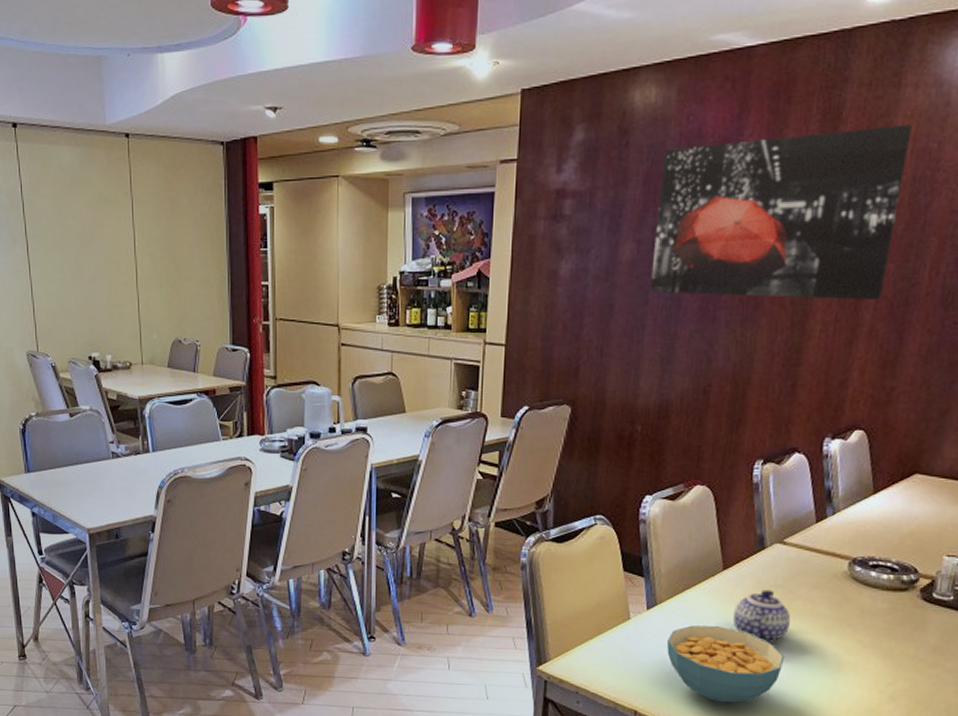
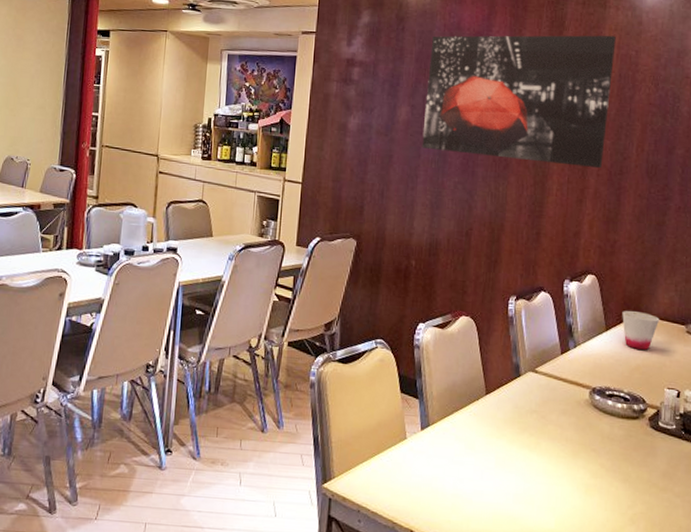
cereal bowl: present [667,625,785,703] -> none [439,446,541,524]
teapot: present [733,590,791,643] -> none [496,414,545,465]
cup: none [895,470,944,514] -> present [622,311,660,350]

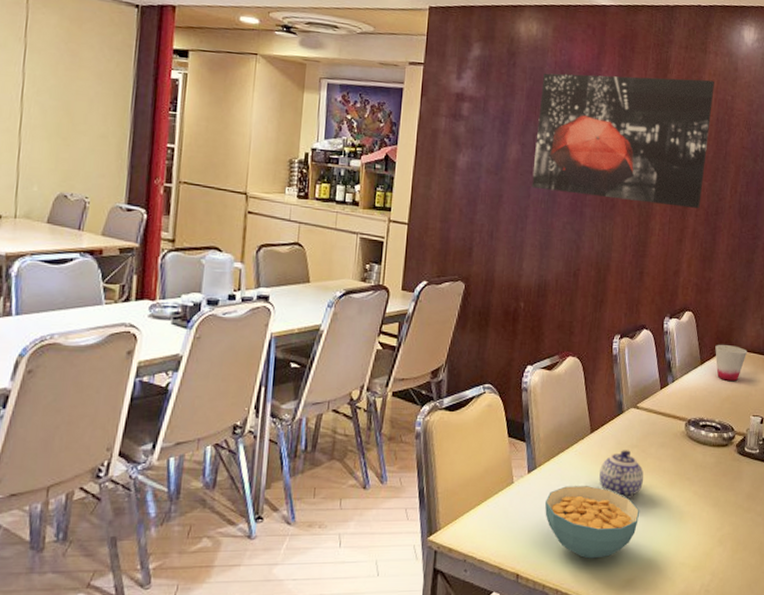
cereal bowl: none [439,446,541,524] -> present [545,486,640,559]
teapot: none [496,414,545,465] -> present [599,450,644,499]

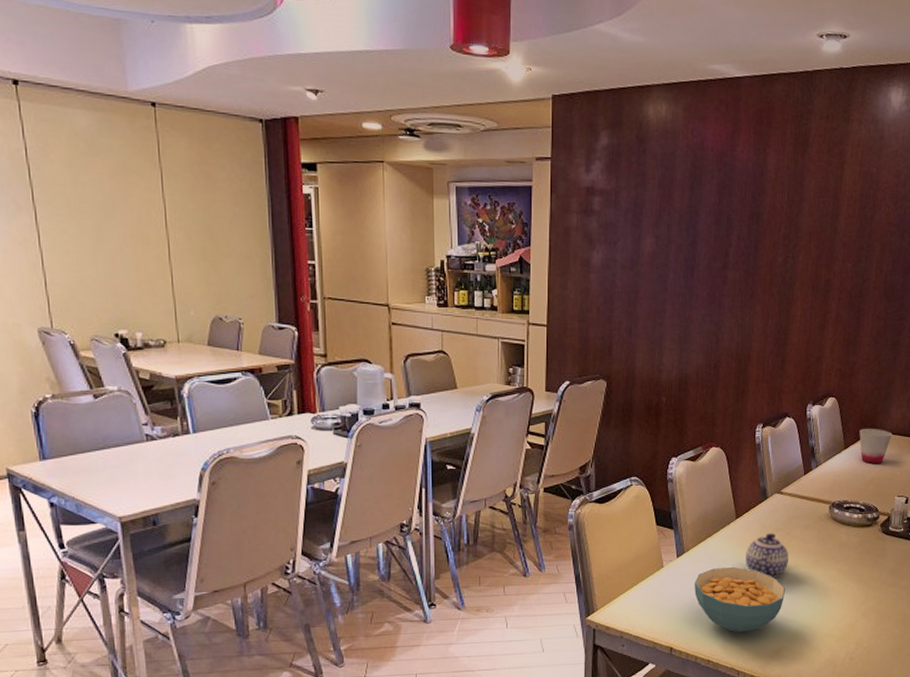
wall art: present [532,73,714,208] -> none [668,151,858,291]

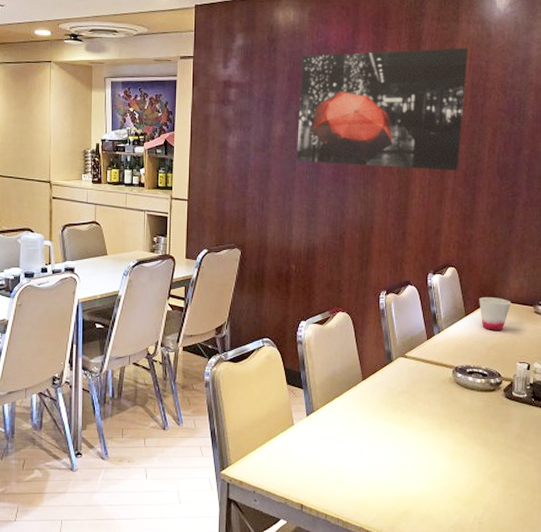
wall art: none [668,151,858,291] -> present [297,48,468,170]
cereal bowl: present [695,567,786,633] -> none [324,427,413,492]
teapot: present [746,533,789,578] -> none [373,395,415,439]

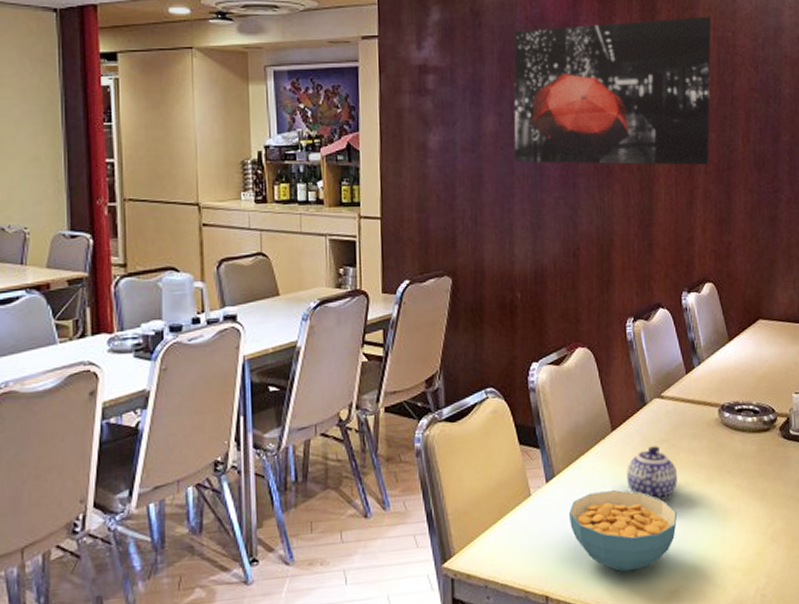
cereal bowl: none [324,427,413,492] -> present [569,490,678,572]
teapot: none [373,395,415,439] -> present [627,446,678,501]
cup: present [479,297,512,330] -> none [743,316,782,357]

